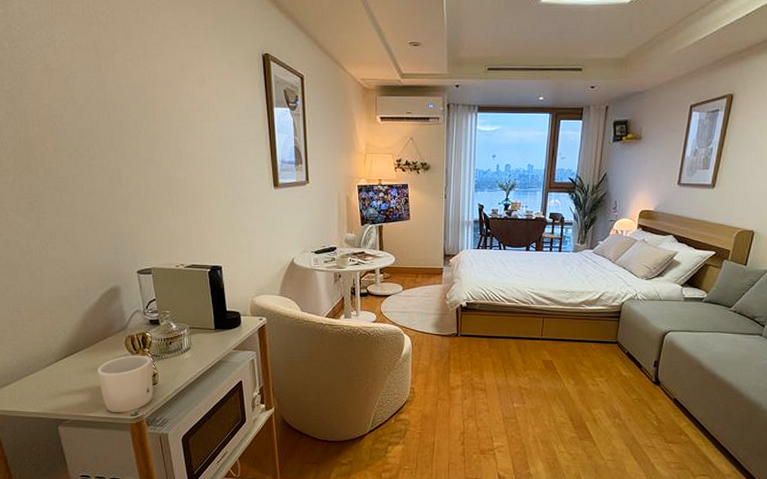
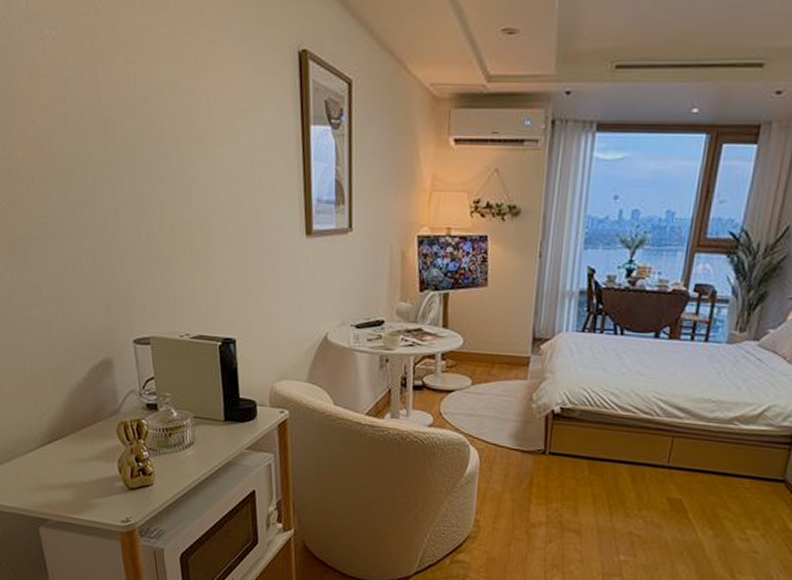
mug: present [97,355,154,413] -> none [84,446,150,518]

